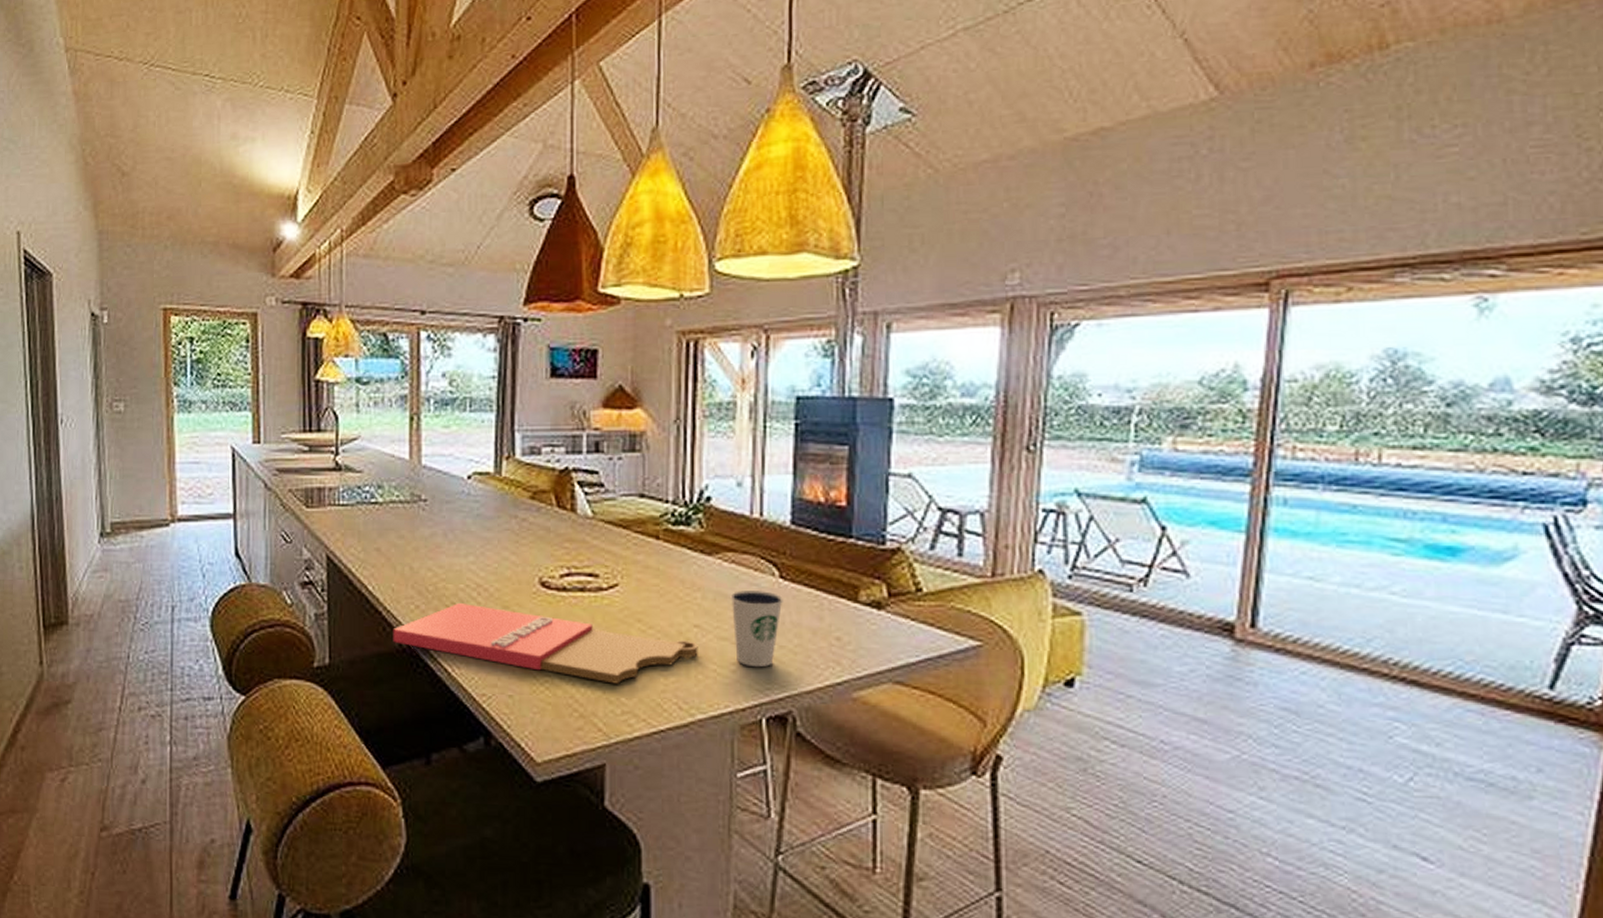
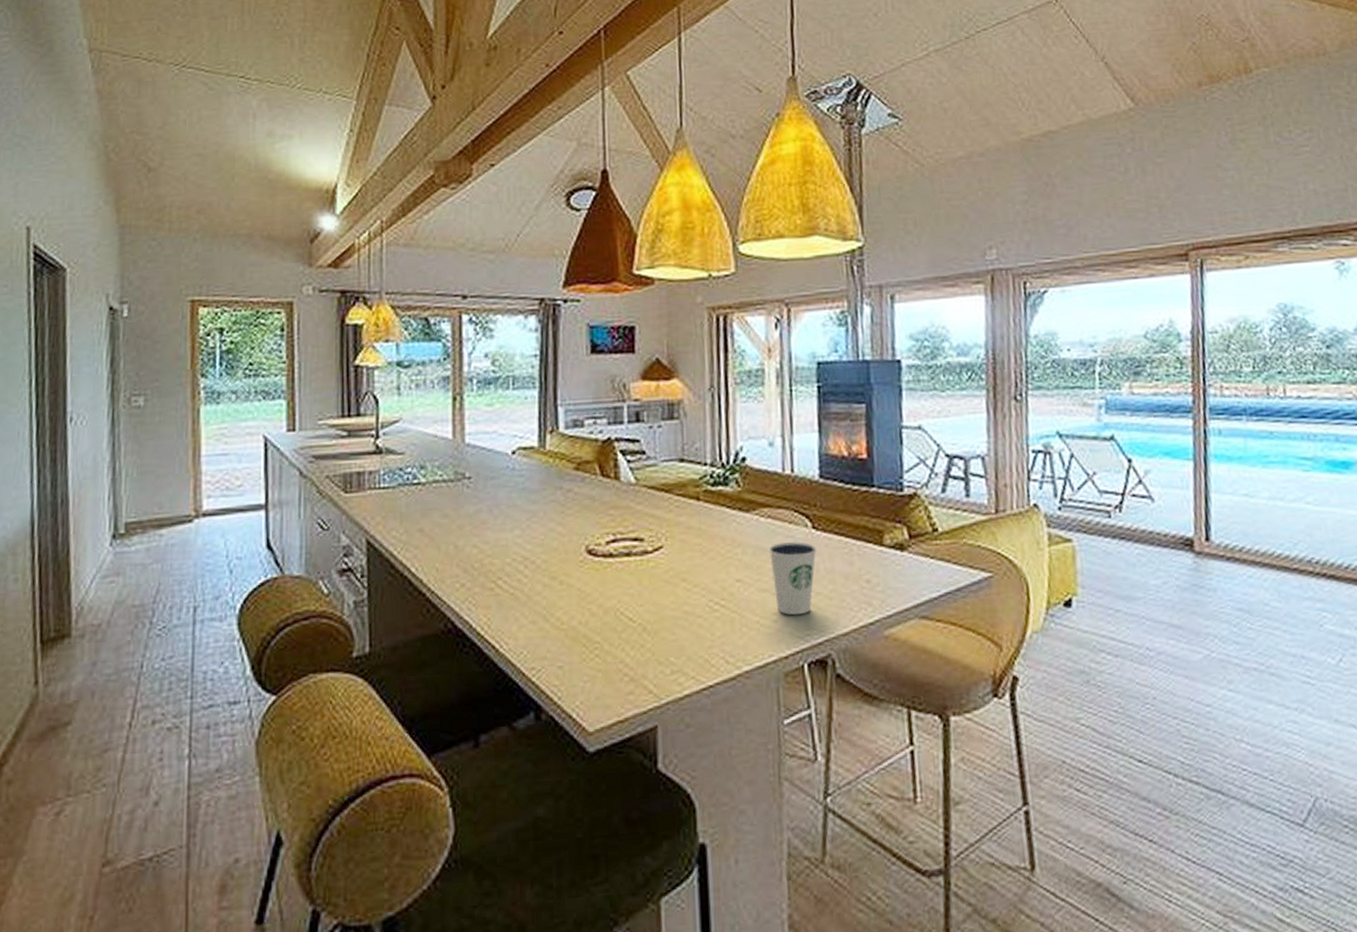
cutting board: present [393,602,698,684] -> none [437,577,742,645]

